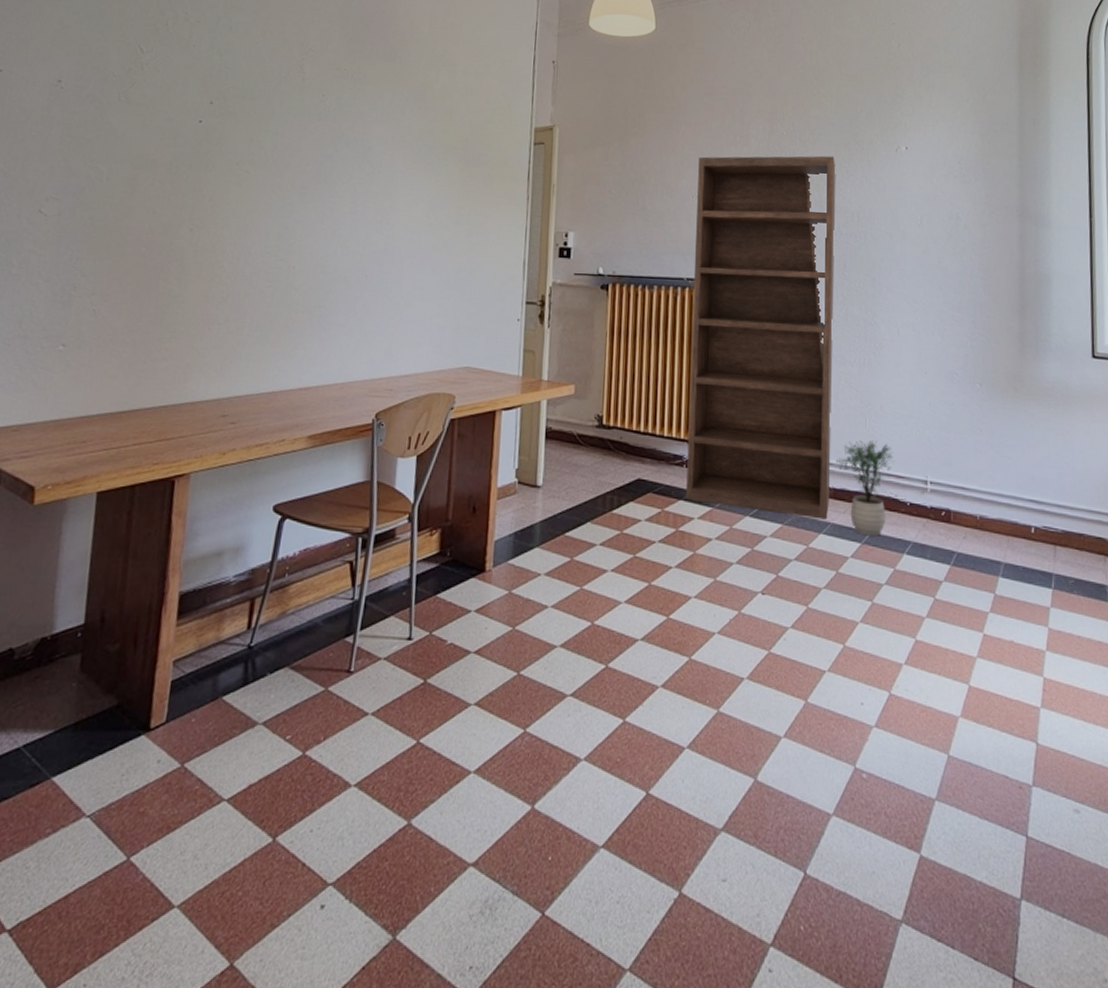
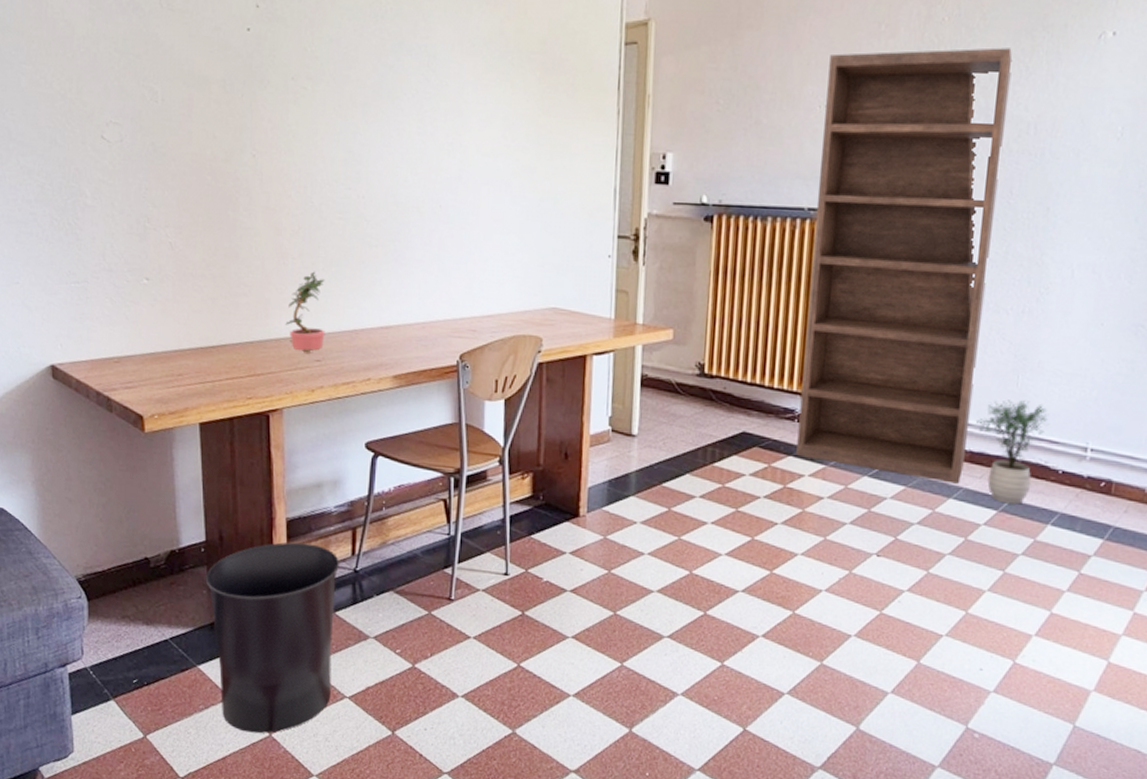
waste bin: none [72,619,233,859] -> present [206,542,339,734]
potted plant: none [203,336,249,416] -> present [285,271,325,353]

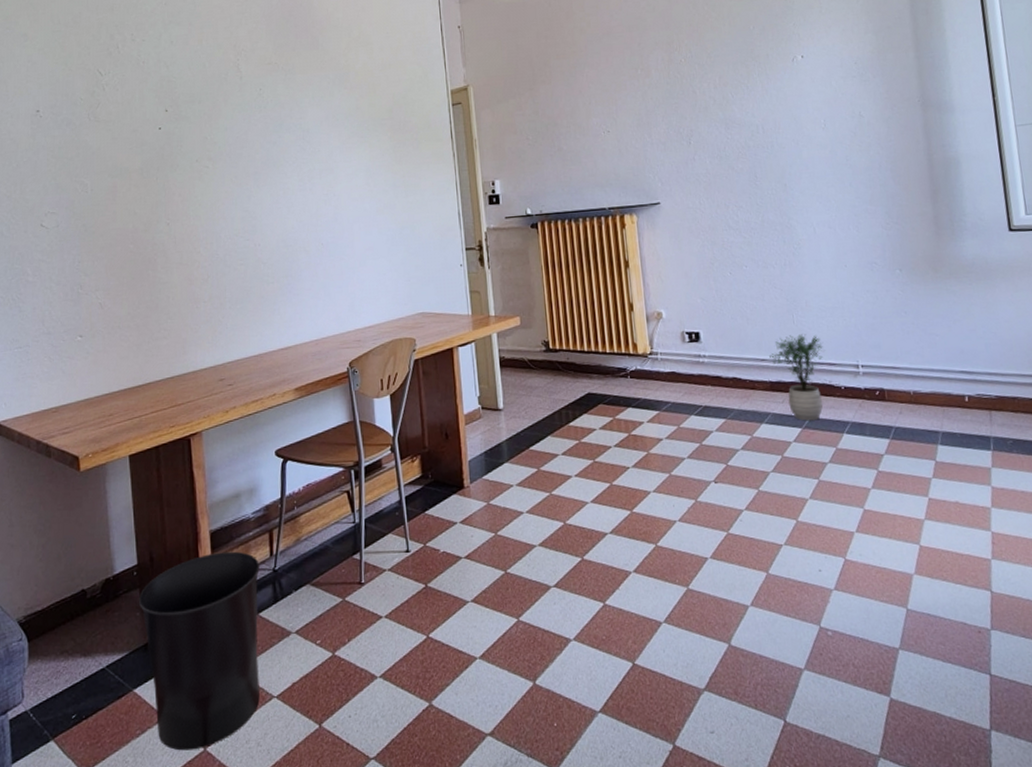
potted plant: present [285,271,325,353] -> none [200,310,235,380]
bookshelf: present [796,47,1013,484] -> none [605,75,768,411]

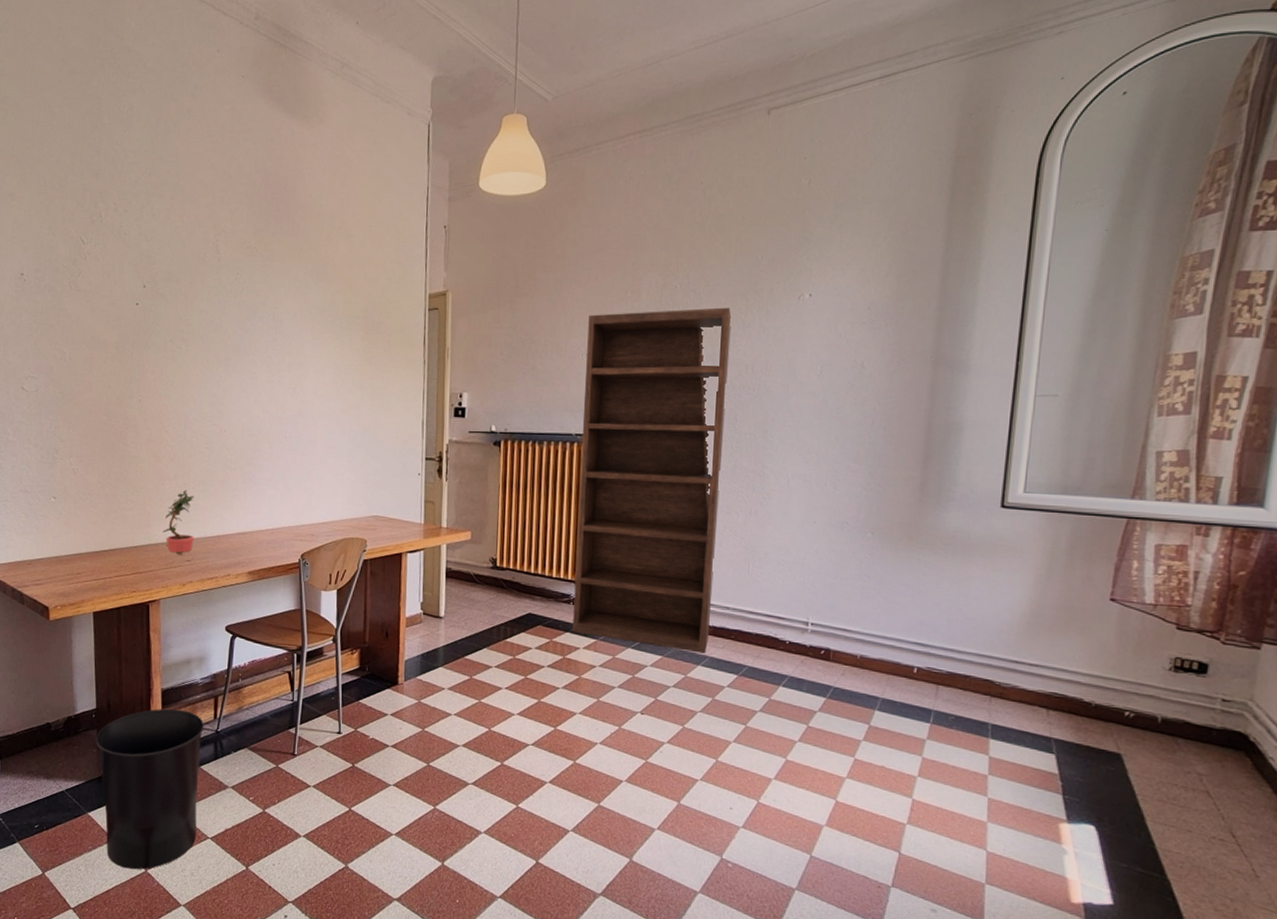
potted plant: none [200,310,235,380] -> present [163,489,194,555]
bookshelf: none [605,75,768,411] -> present [572,307,732,653]
potted plant: present [769,334,823,421] -> none [717,584,775,670]

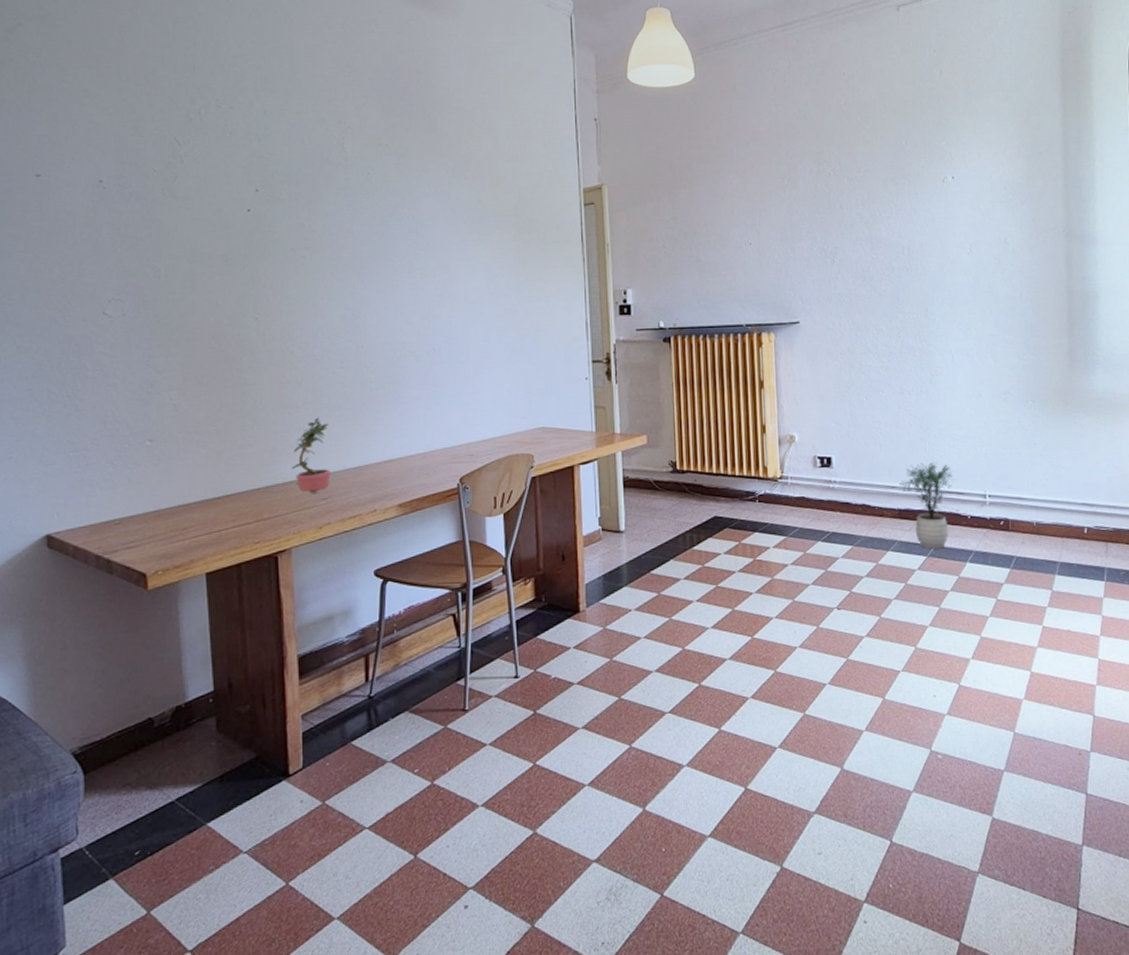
waste bin: present [96,708,204,870] -> none [215,677,353,886]
bookshelf: present [572,307,732,653] -> none [748,192,895,538]
potted plant: none [717,584,775,670] -> present [900,462,953,549]

